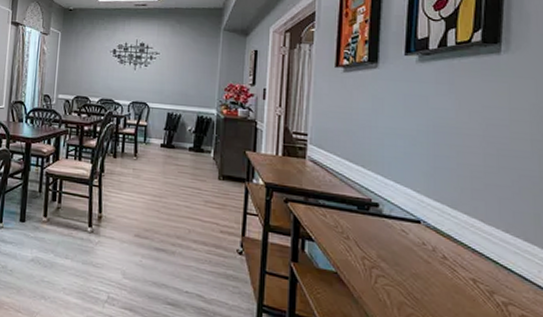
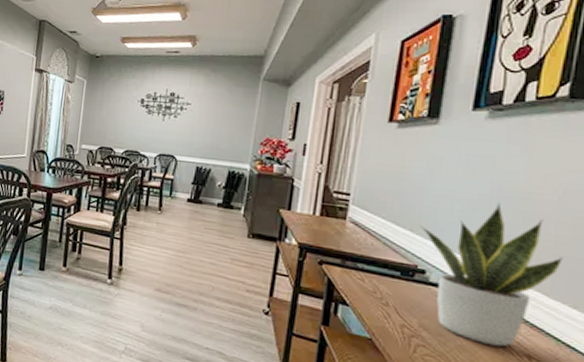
potted plant: none [370,138,493,273] -> present [420,203,563,347]

